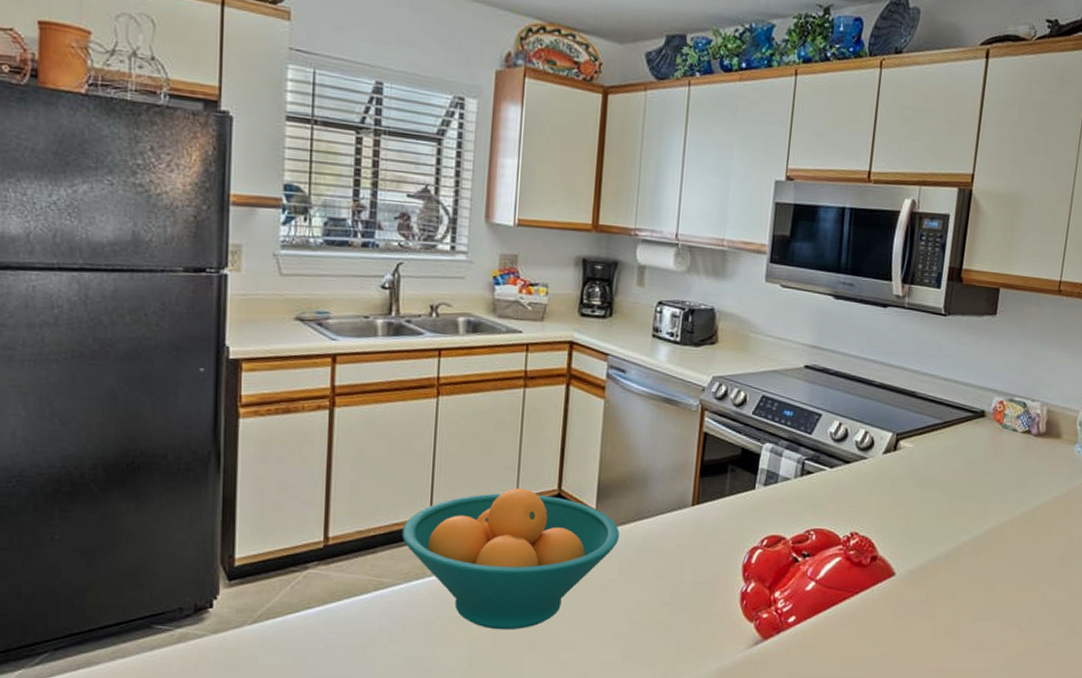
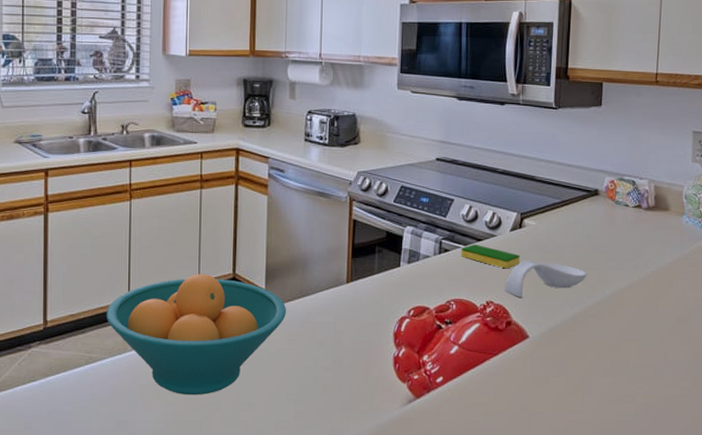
dish sponge: none [825,466,892,497] -> present [461,244,520,269]
spoon rest: none [872,487,965,529] -> present [505,260,587,297]

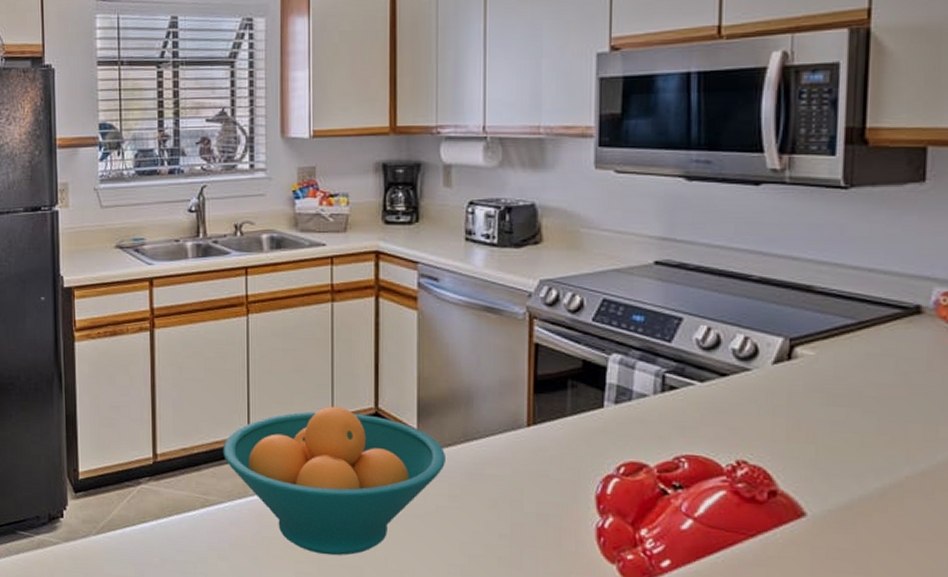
dish sponge: present [461,244,520,269] -> none [695,380,789,417]
spoon rest: present [505,260,587,297] -> none [765,405,903,458]

